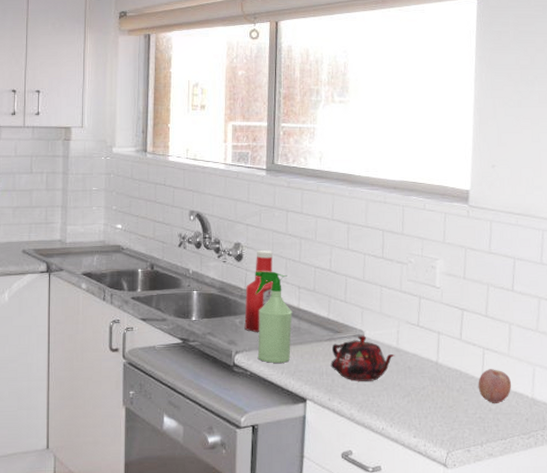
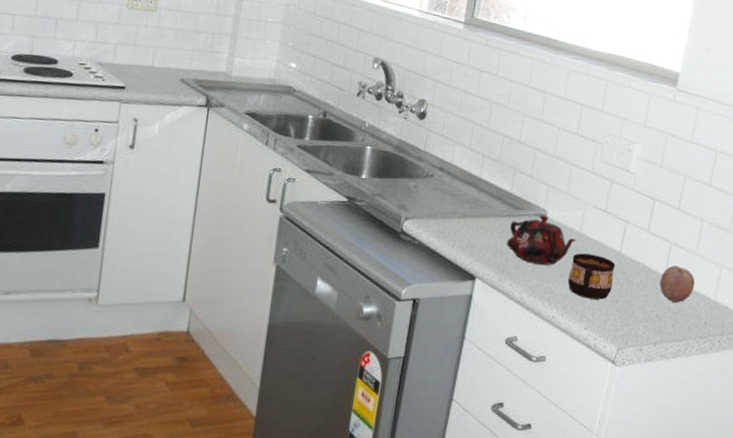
ketchup bottle: present [244,249,273,332] -> none [418,110,460,199]
spray bottle: present [255,271,293,363] -> none [428,132,473,236]
cup: none [392,367,435,408] -> present [567,253,616,300]

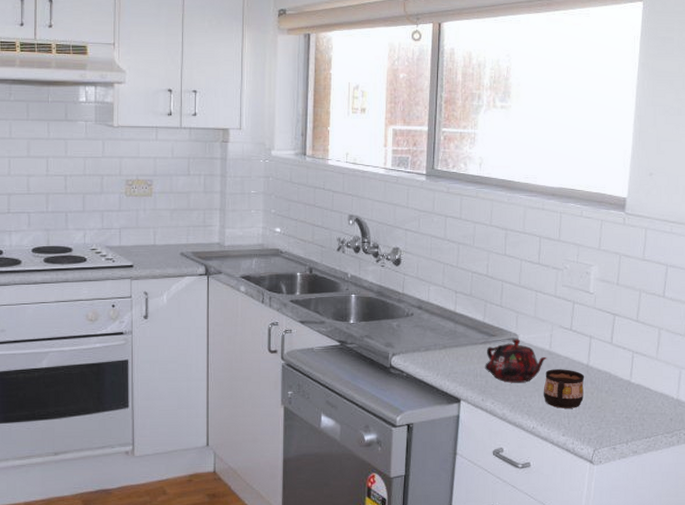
fruit: present [659,265,696,303] -> none [626,371,659,404]

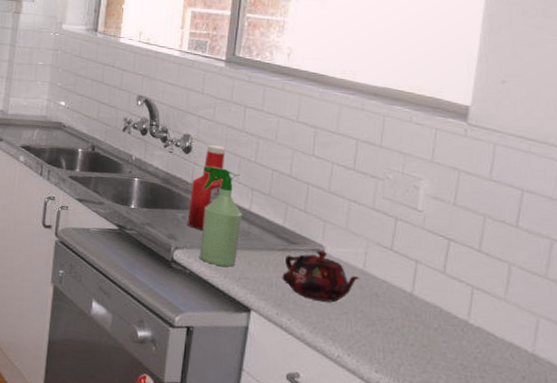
ketchup bottle: none [401,254,431,335] -> present [187,144,225,230]
spray bottle: none [413,276,449,365] -> present [199,166,243,267]
cup: present [543,369,585,408] -> none [352,291,407,342]

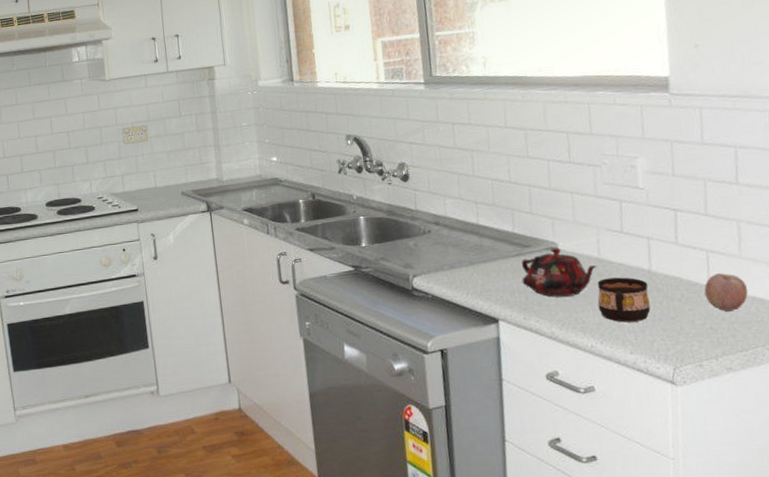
ketchup bottle: present [187,144,225,230] -> none [416,167,447,254]
spray bottle: present [199,166,243,267] -> none [424,188,475,284]
cup: none [352,291,407,342] -> present [597,277,651,323]
fruit: none [462,311,507,353] -> present [704,273,749,312]

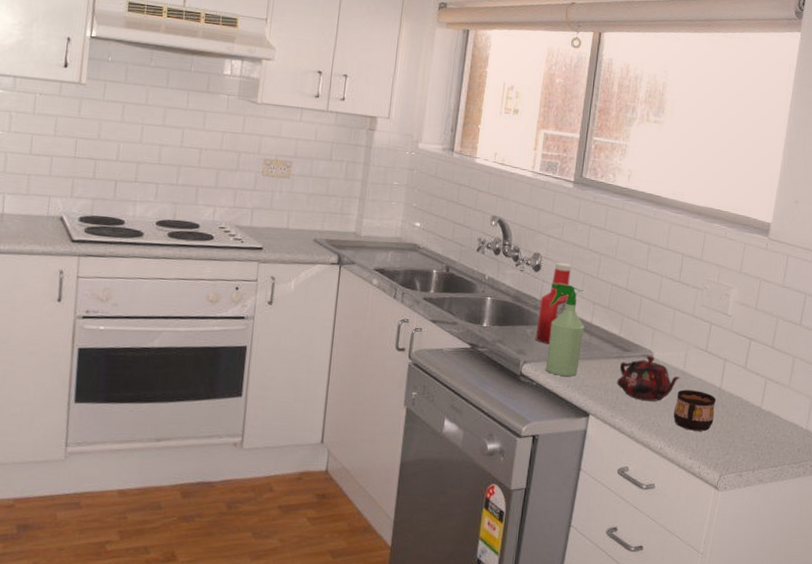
ketchup bottle: none [416,167,447,254] -> present [535,262,571,344]
spray bottle: none [424,188,475,284] -> present [545,283,585,376]
fruit: present [704,273,749,312] -> none [756,398,789,432]

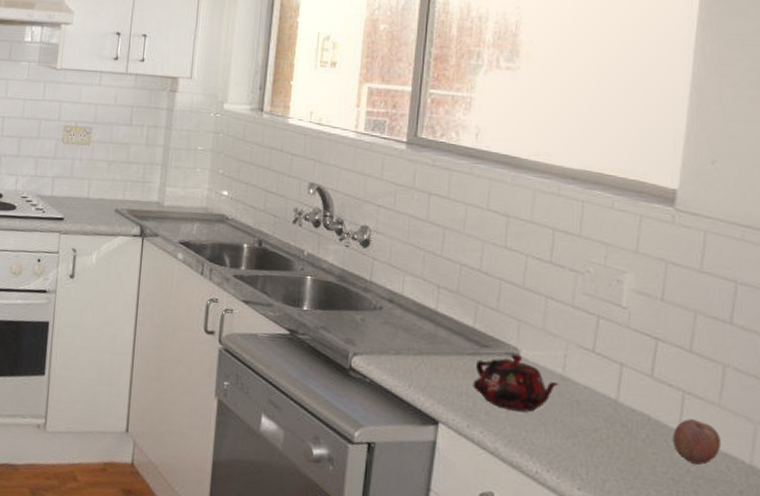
ketchup bottle: present [535,262,571,344] -> none [366,236,408,333]
spray bottle: present [545,283,585,376] -> none [380,261,428,374]
cup: present [673,389,717,431] -> none [551,399,612,456]
fruit: none [756,398,789,432] -> present [672,419,722,465]

